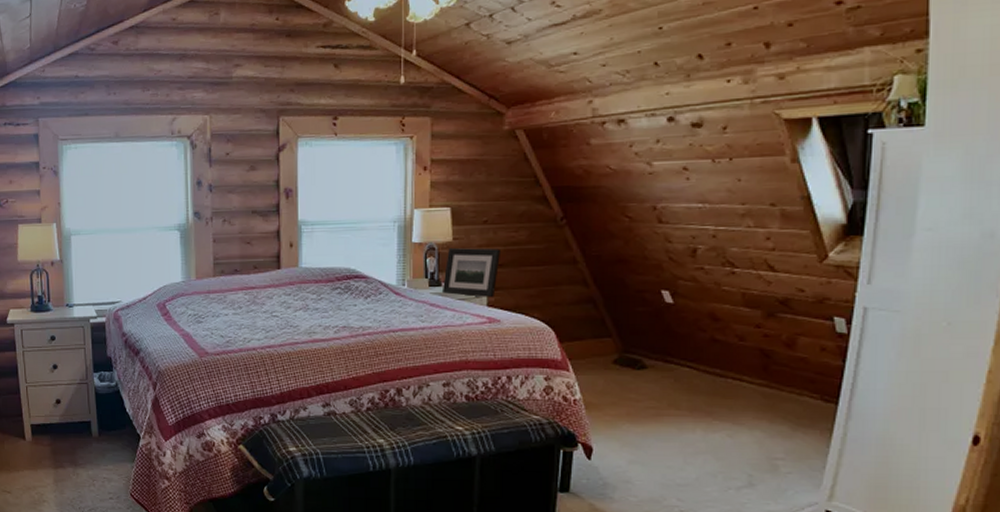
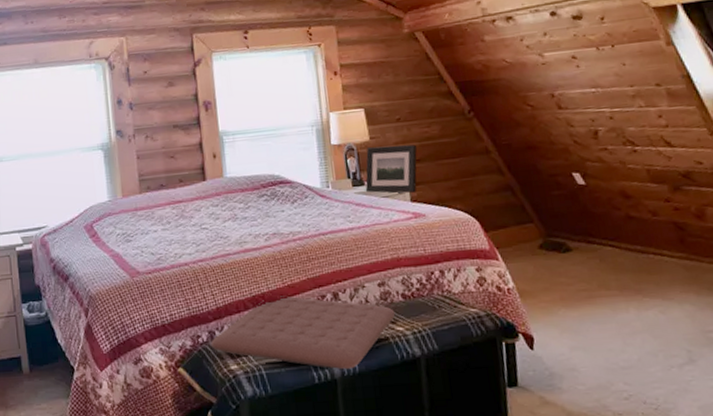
cushion: none [272,387,457,462] -> present [211,296,396,370]

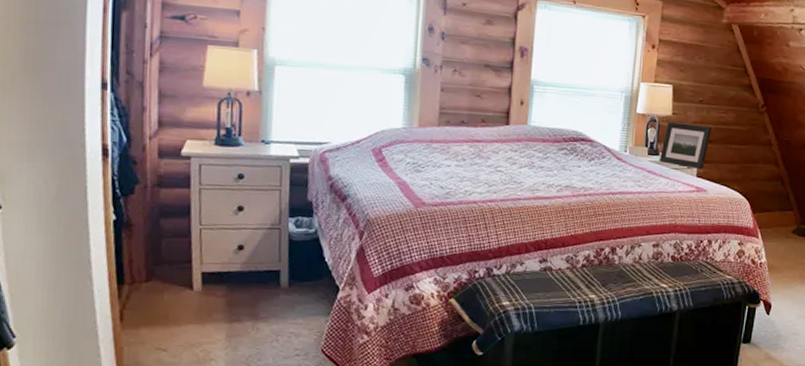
cushion: present [211,296,396,370] -> none [487,244,663,316]

